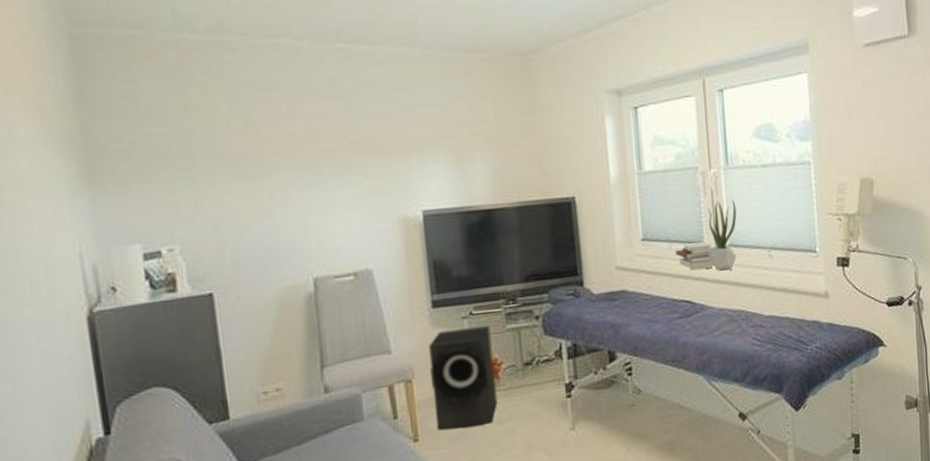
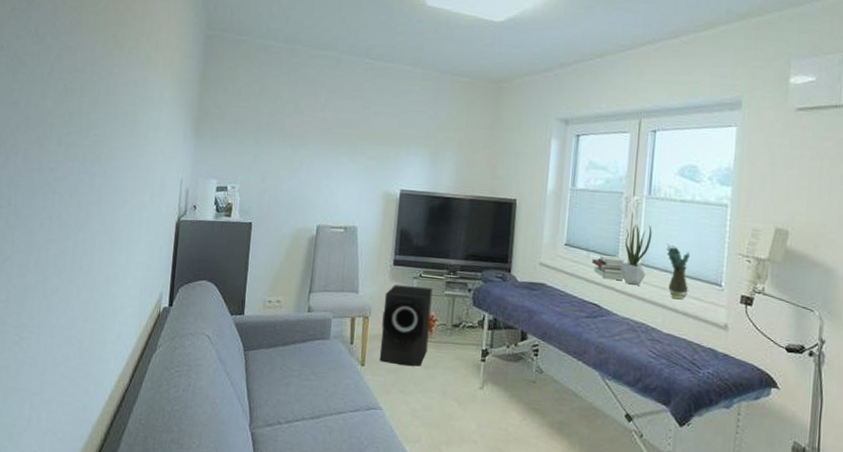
vase: none [754,217,783,277] -> present [666,244,691,300]

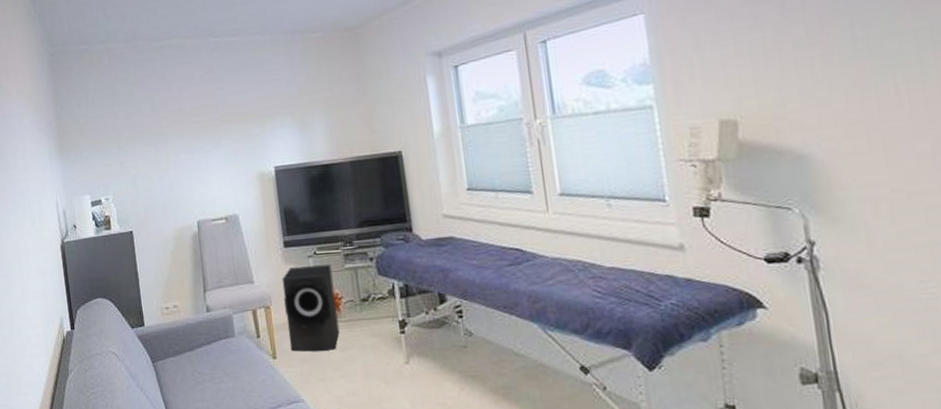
books: present [592,255,624,281] -> none [502,191,545,220]
potted plant: present [620,224,652,287] -> none [535,148,570,220]
vase: present [666,244,691,300] -> none [587,165,625,227]

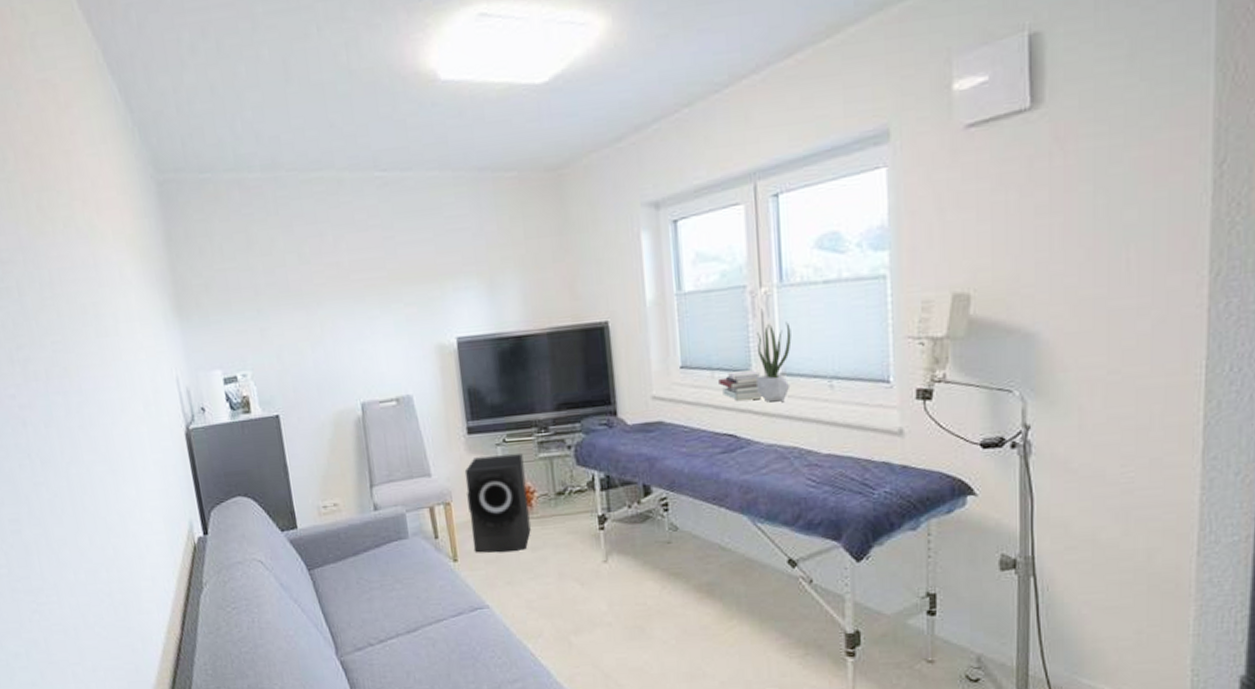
books: none [502,191,545,220] -> present [718,370,763,402]
potted plant: none [535,148,570,220] -> present [756,321,792,403]

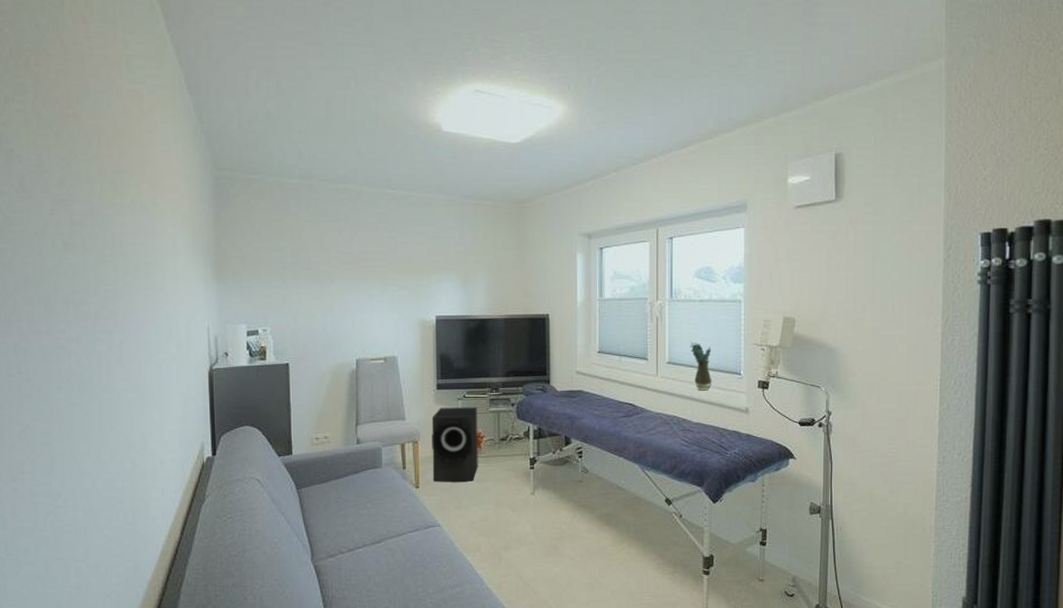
books: present [718,370,763,402] -> none [624,358,654,380]
potted plant: present [756,321,792,403] -> none [651,325,676,383]
vase: none [812,341,847,410] -> present [690,341,712,391]

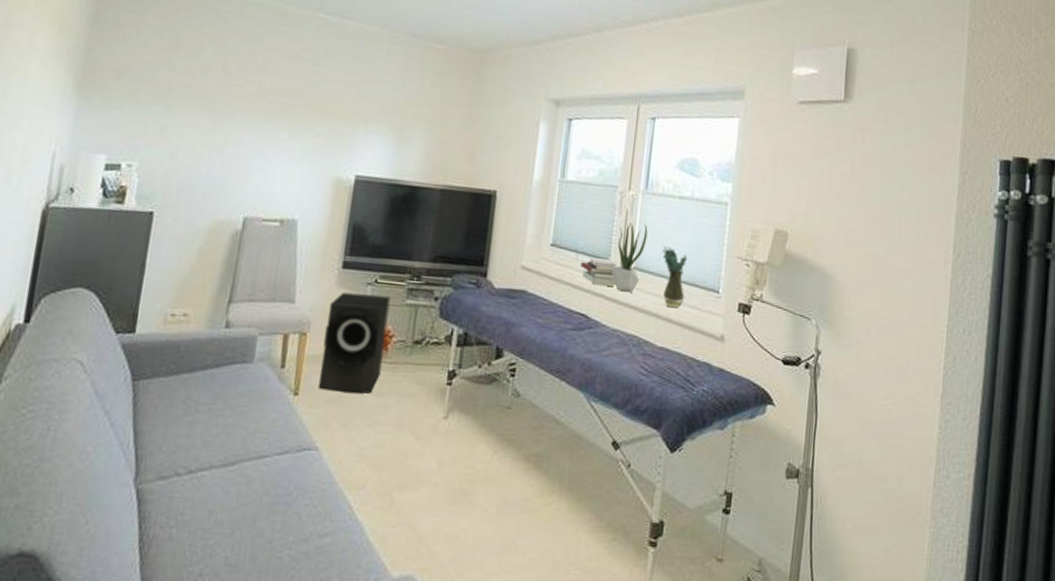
books: none [624,358,654,380] -> present [581,257,616,288]
potted plant: none [651,325,676,383] -> present [612,223,648,294]

